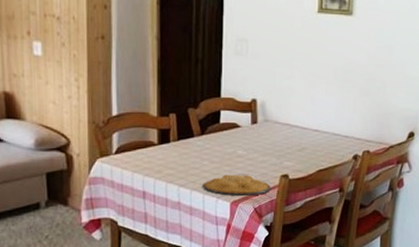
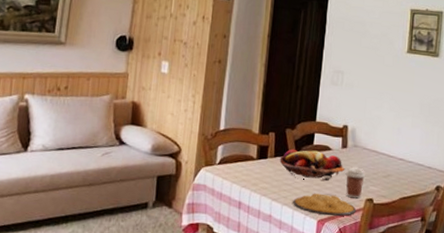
fruit basket: none [184,129,257,161] -> present [279,148,345,181]
coffee cup: none [257,145,280,176] -> present [345,169,366,199]

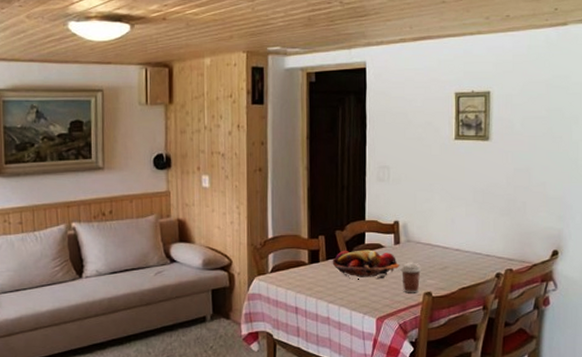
plate: present [293,193,357,217] -> none [350,292,415,313]

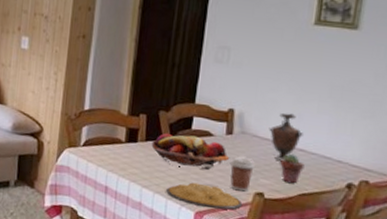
plate: none [350,292,415,313] -> present [166,182,243,210]
vase: none [429,219,457,261] -> present [269,112,303,161]
potted succulent: none [441,254,461,279] -> present [280,153,305,183]

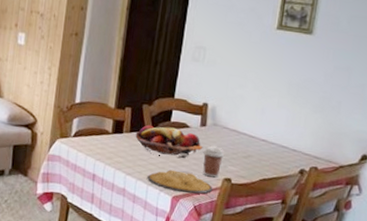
vase: present [269,112,303,161] -> none [237,107,265,150]
potted succulent: present [280,153,305,183] -> none [245,143,266,170]

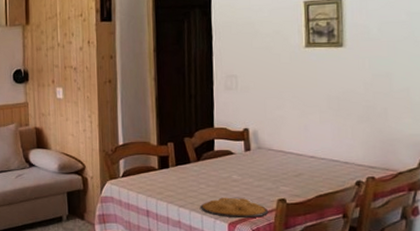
fruit basket: present [135,124,203,159] -> none [181,156,251,185]
coffee cup: present [203,147,225,178] -> none [252,171,275,200]

